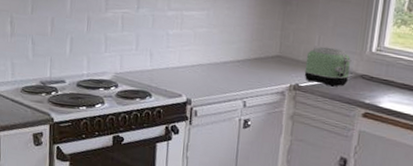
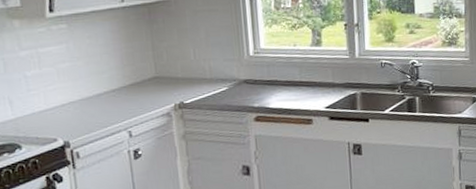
toaster: present [304,46,352,87] -> none [185,59,233,98]

